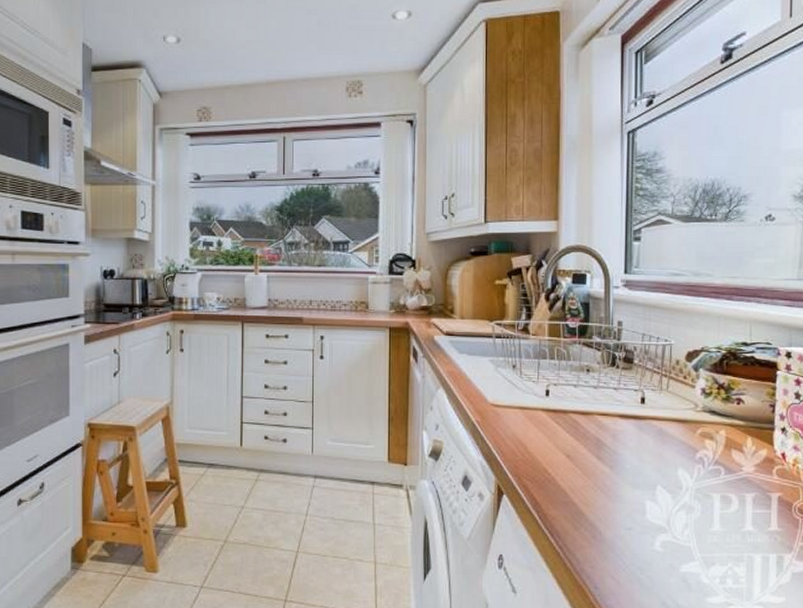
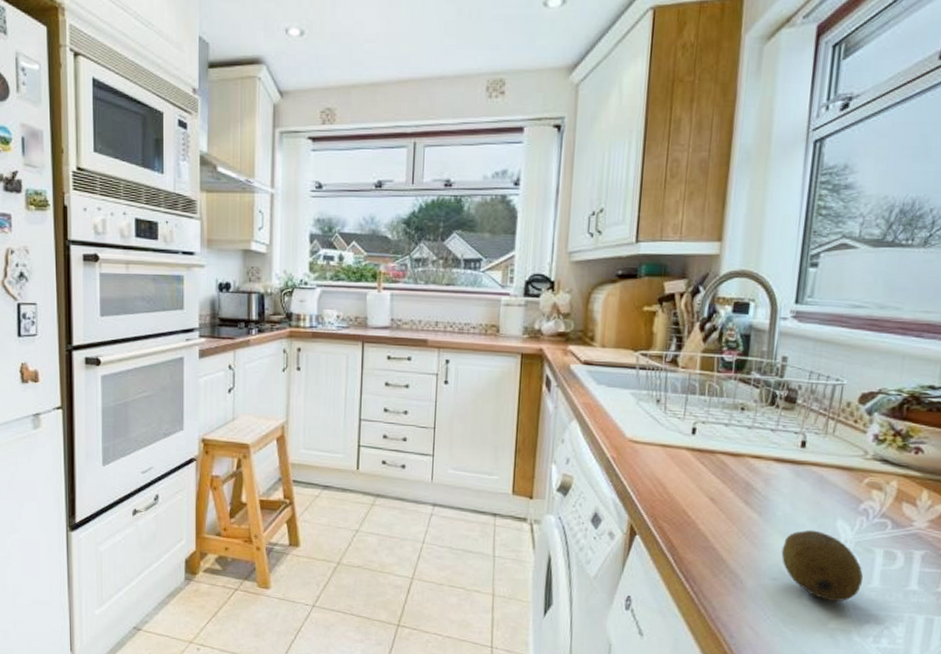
fruit: none [633,480,705,547] -> present [781,530,863,602]

